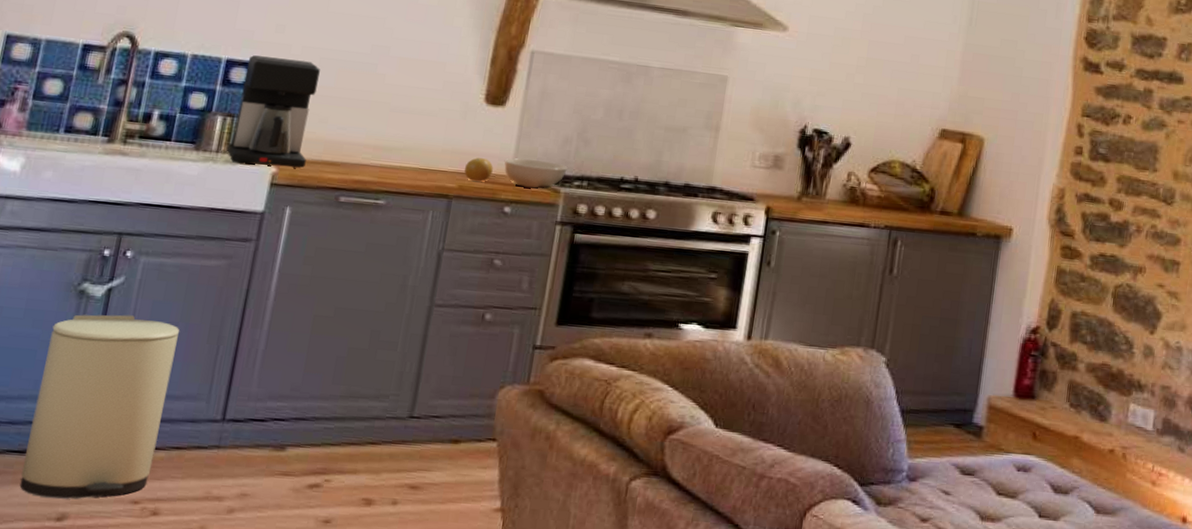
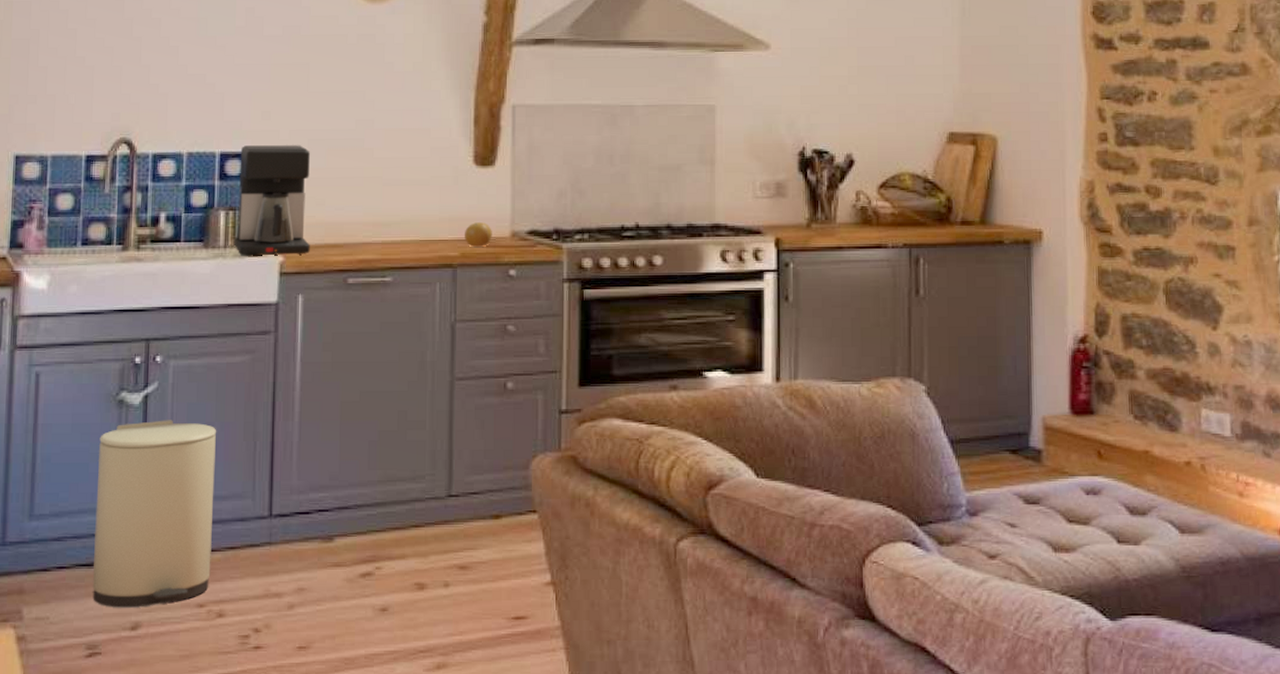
bowl: present [504,158,568,189] -> none [502,217,566,247]

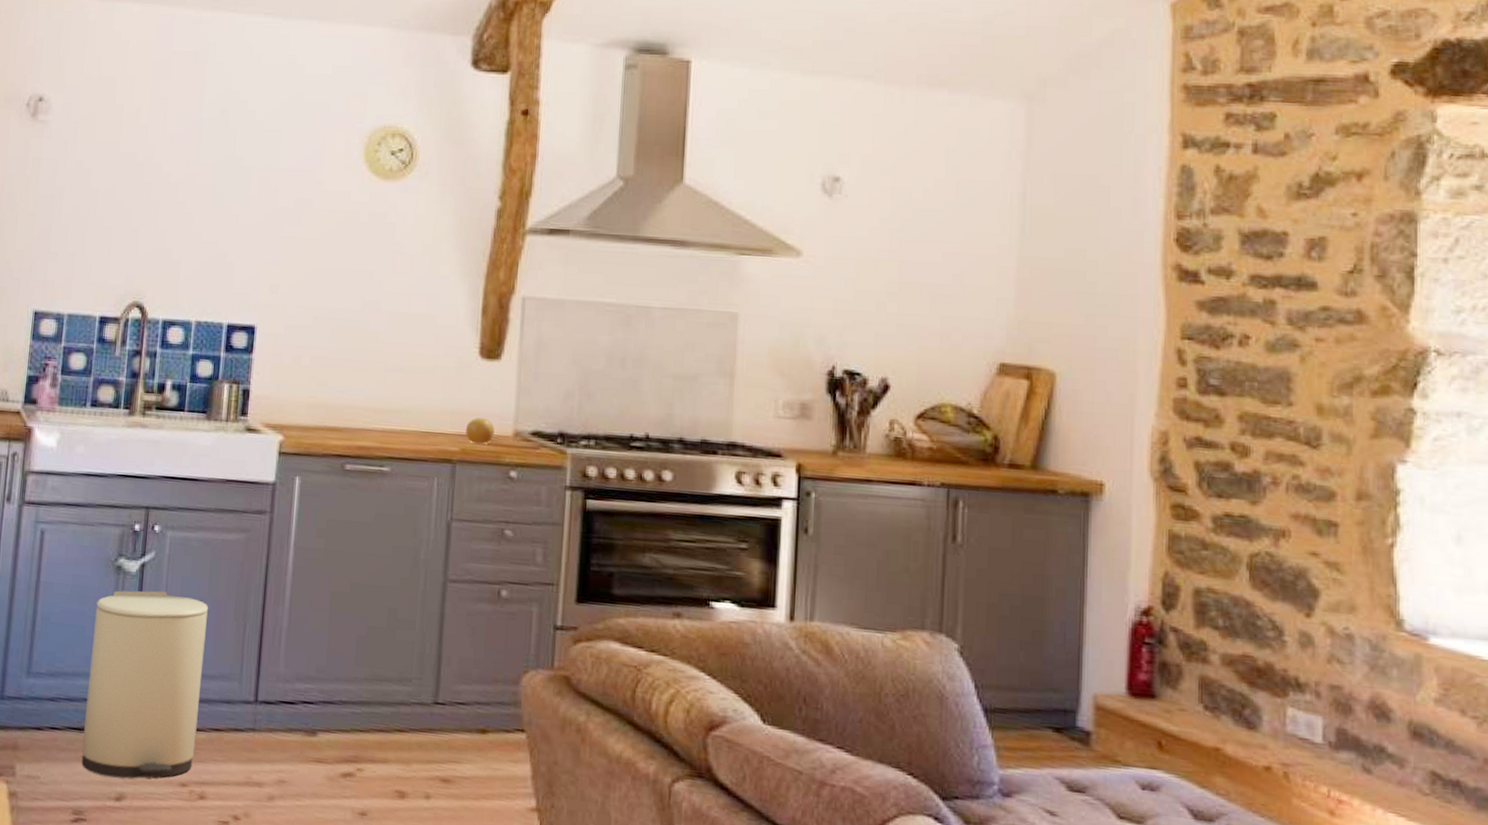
coffee maker: present [234,145,310,256] -> none [236,319,315,435]

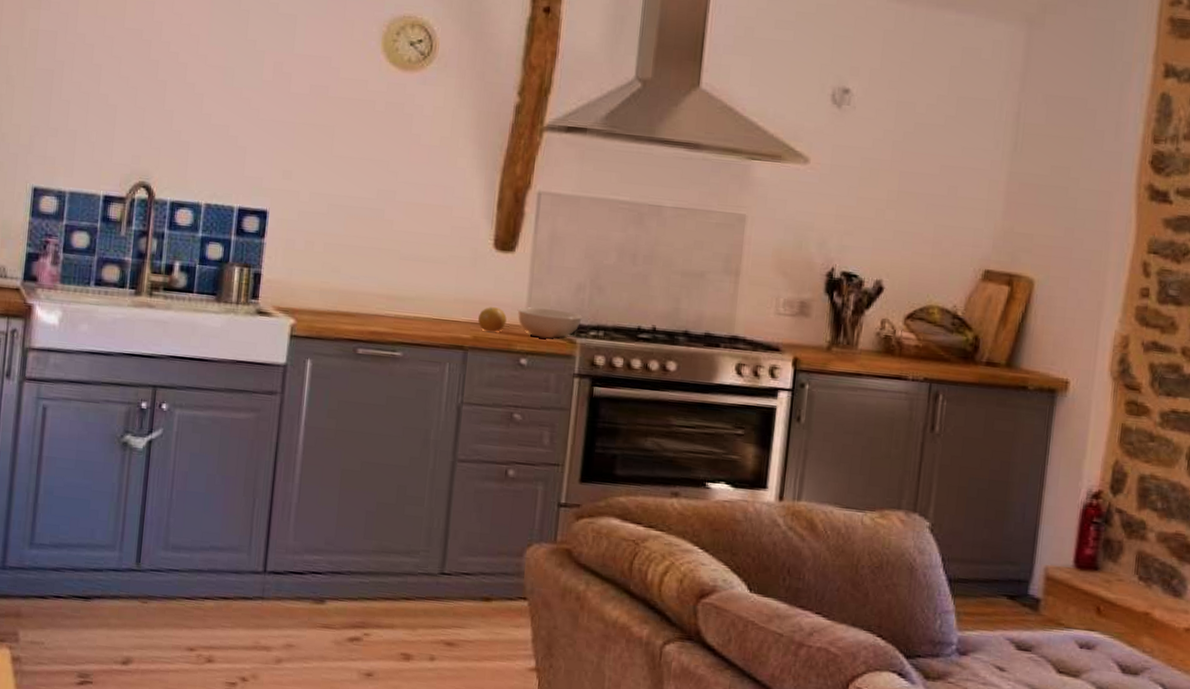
pedal bin: present [81,590,209,779] -> none [87,466,218,644]
bowl: none [505,416,572,451] -> present [517,307,582,340]

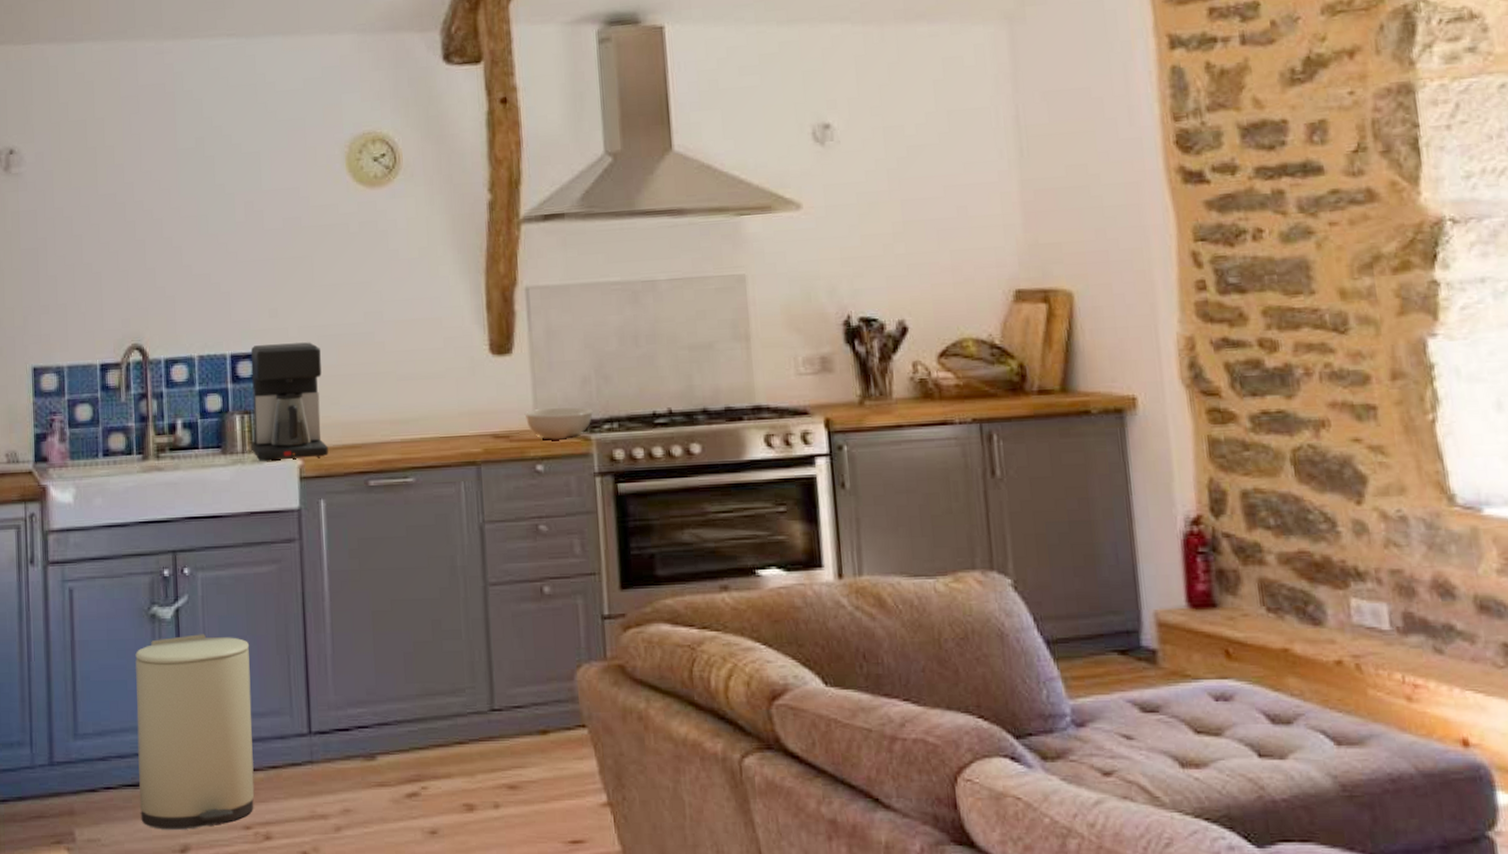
pedal bin: none [87,466,218,644] -> present [135,634,255,830]
coffee maker: none [246,203,329,320] -> present [250,342,328,461]
fruit: present [478,307,507,333] -> none [486,415,515,443]

